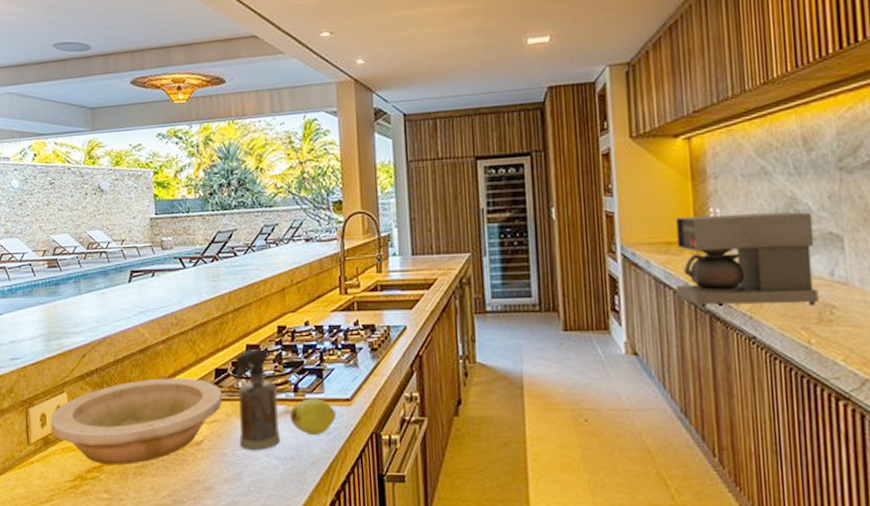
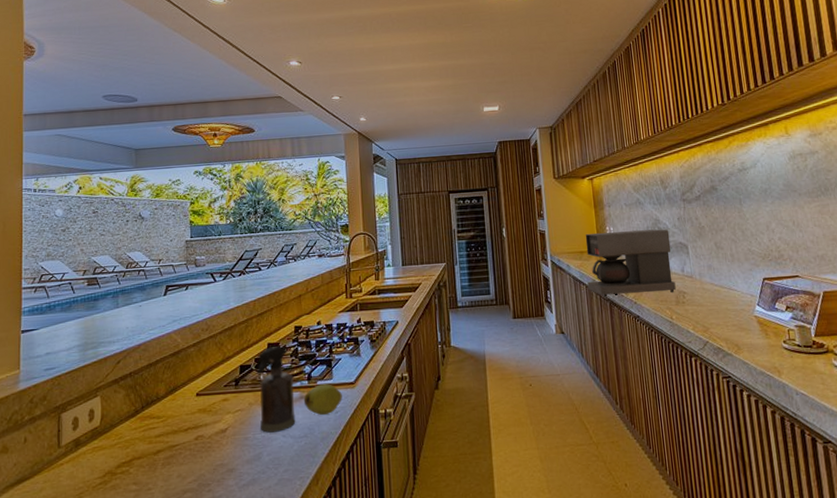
bowl: present [50,378,223,466] -> none [83,375,246,459]

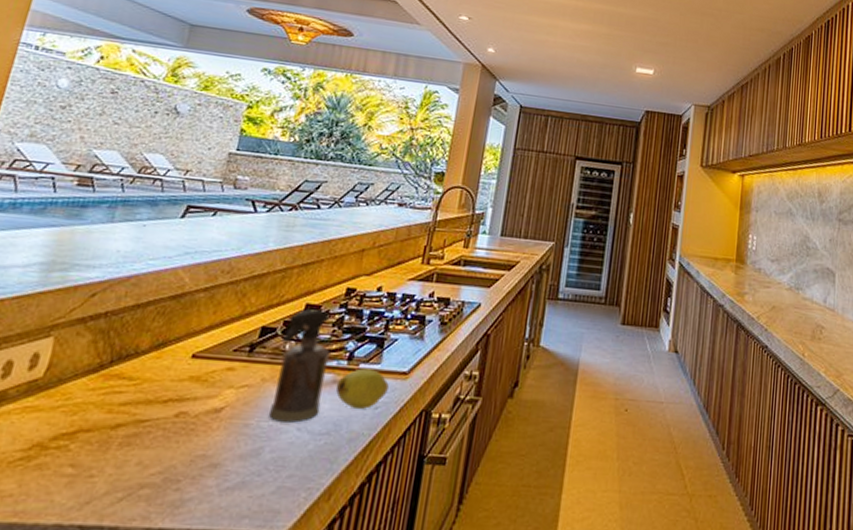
coffee maker: present [585,229,676,297] -> none [715,237,818,325]

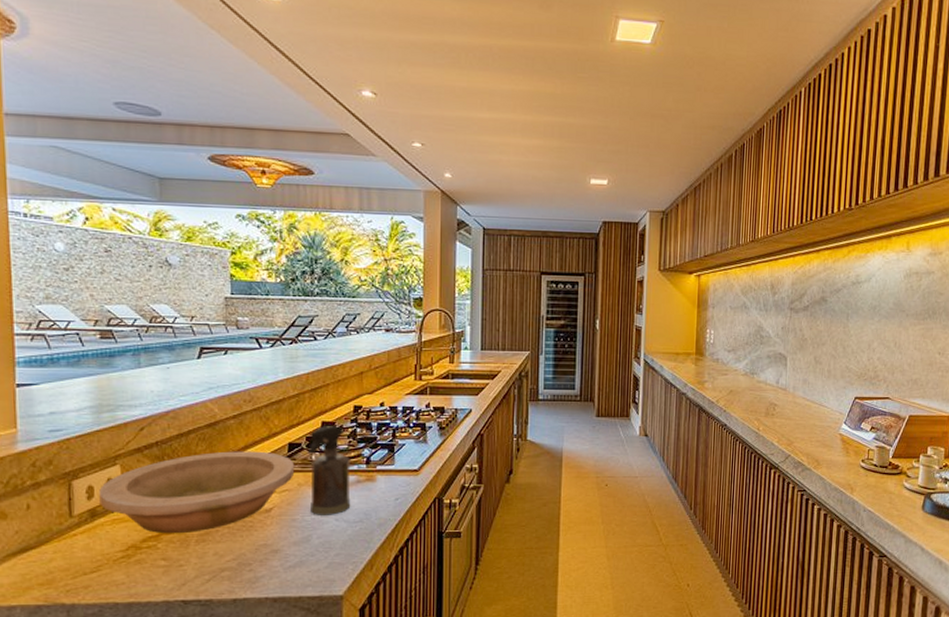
bowl: none [14,330,263,433] -> present [99,451,295,534]
fruit: present [335,368,389,409] -> none [360,469,404,501]

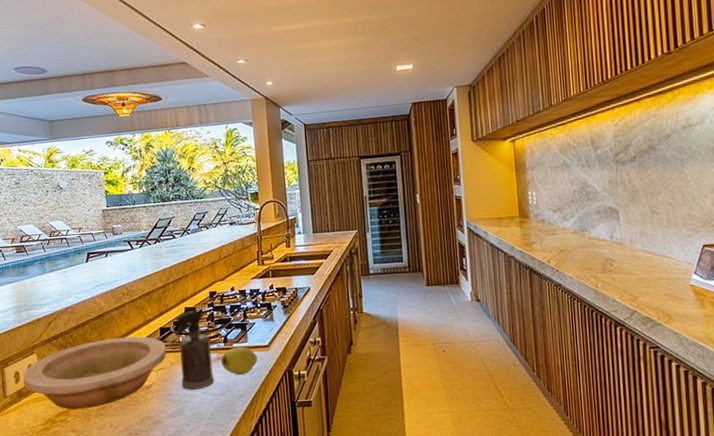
fruit: none [360,469,404,501] -> present [220,346,258,375]

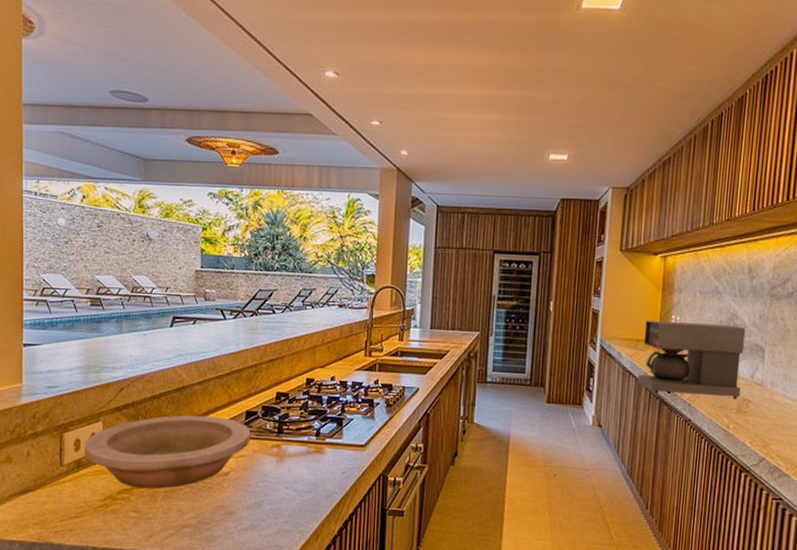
spray bottle: present [175,311,214,390] -> none [262,396,301,483]
fruit: present [220,346,258,375] -> none [310,442,351,473]
coffee maker: none [504,193,603,265] -> present [637,319,746,399]

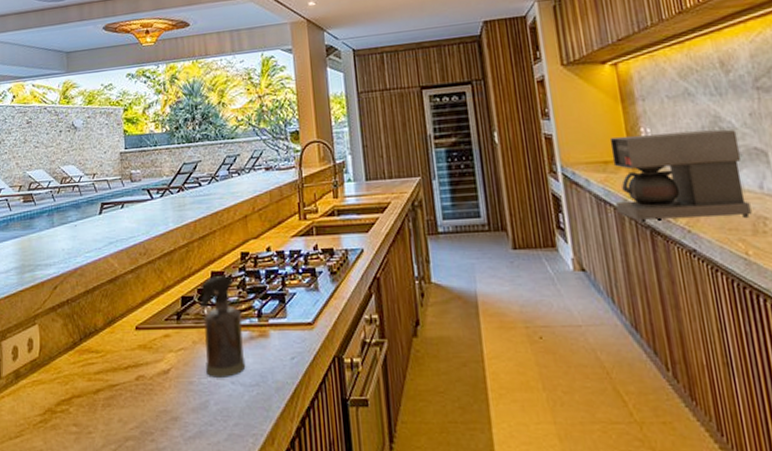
bowl: present [85,415,251,489] -> none [22,306,189,397]
spray bottle: none [262,396,301,483] -> present [199,276,246,377]

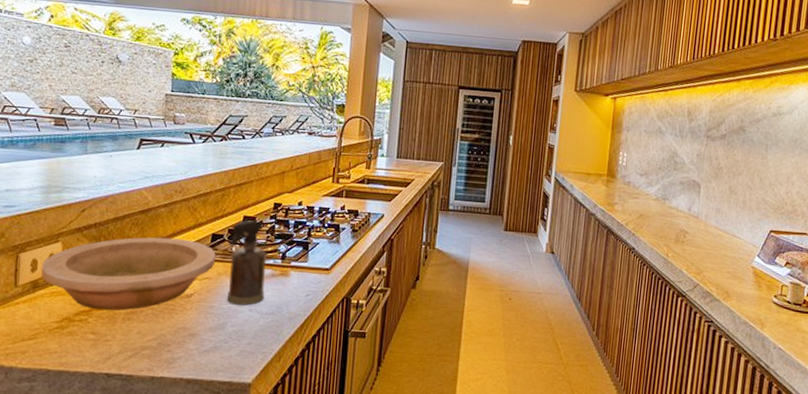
bowl: none [22,306,189,397] -> present [41,237,216,311]
coffee maker: present [609,129,752,223] -> none [587,155,685,230]

